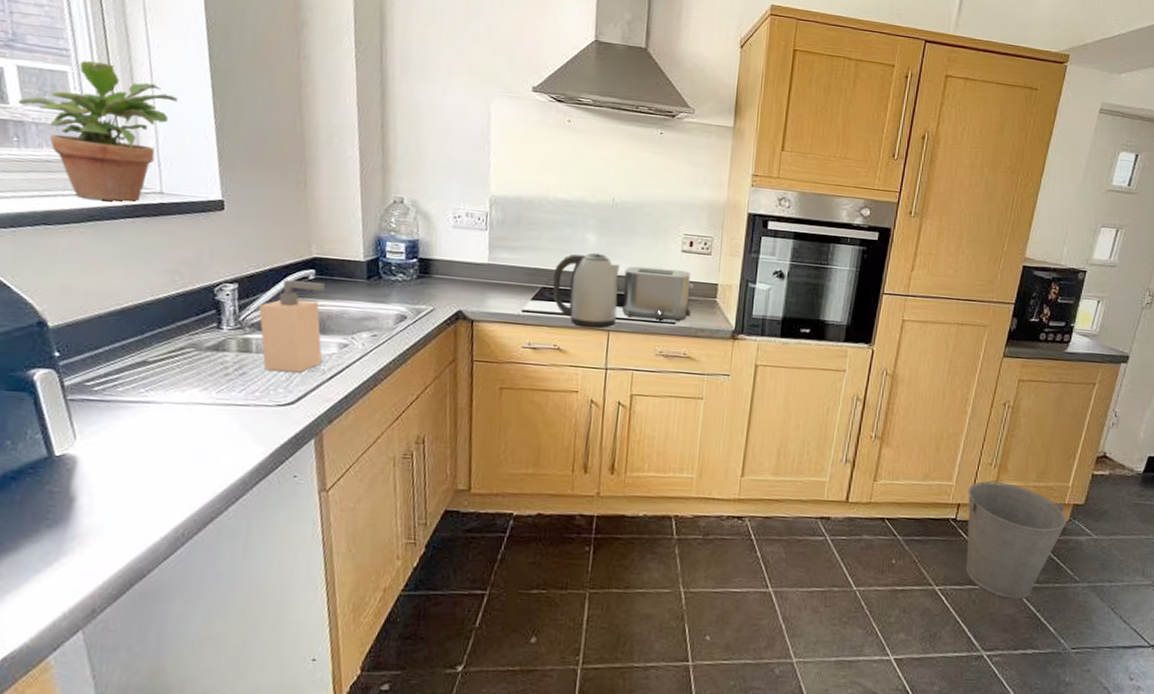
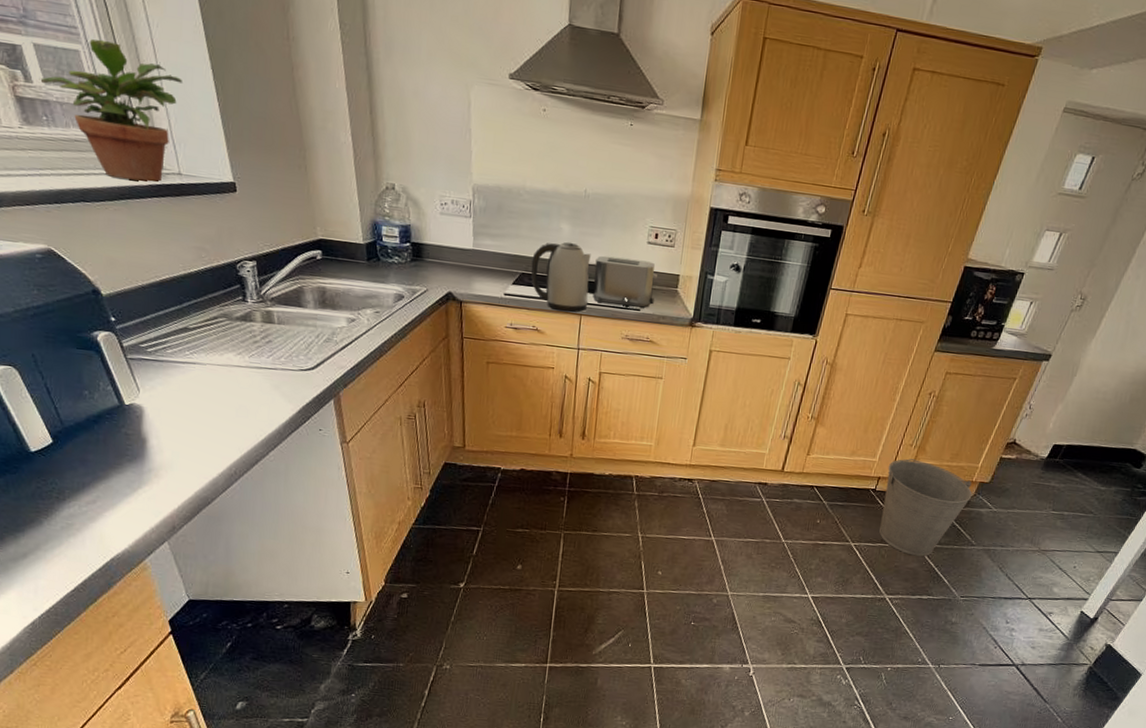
soap dispenser: present [259,280,326,373] -> none [276,259,335,343]

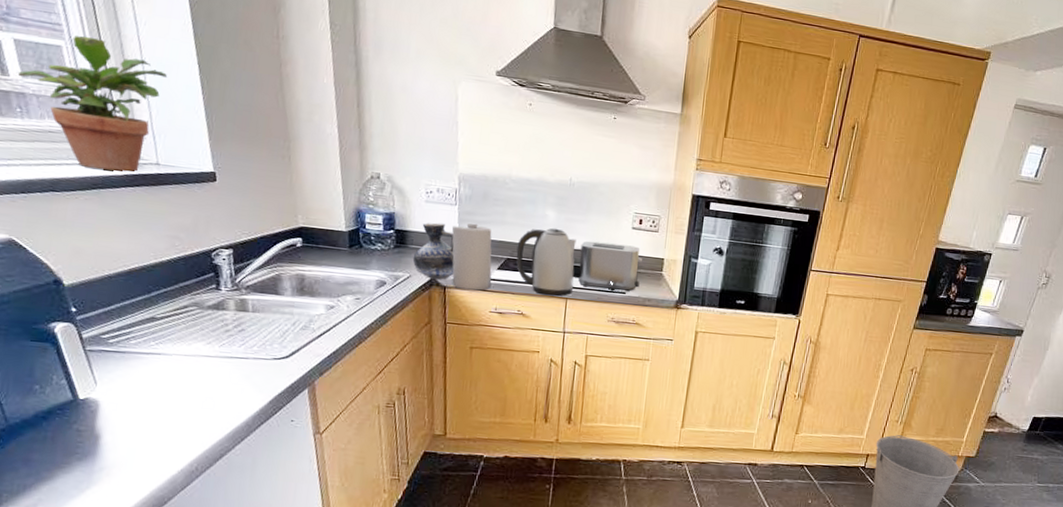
ceramic jug: none [429,235,470,295] -> present [412,222,455,281]
paper towel holder: none [467,236,507,306] -> present [452,223,492,291]

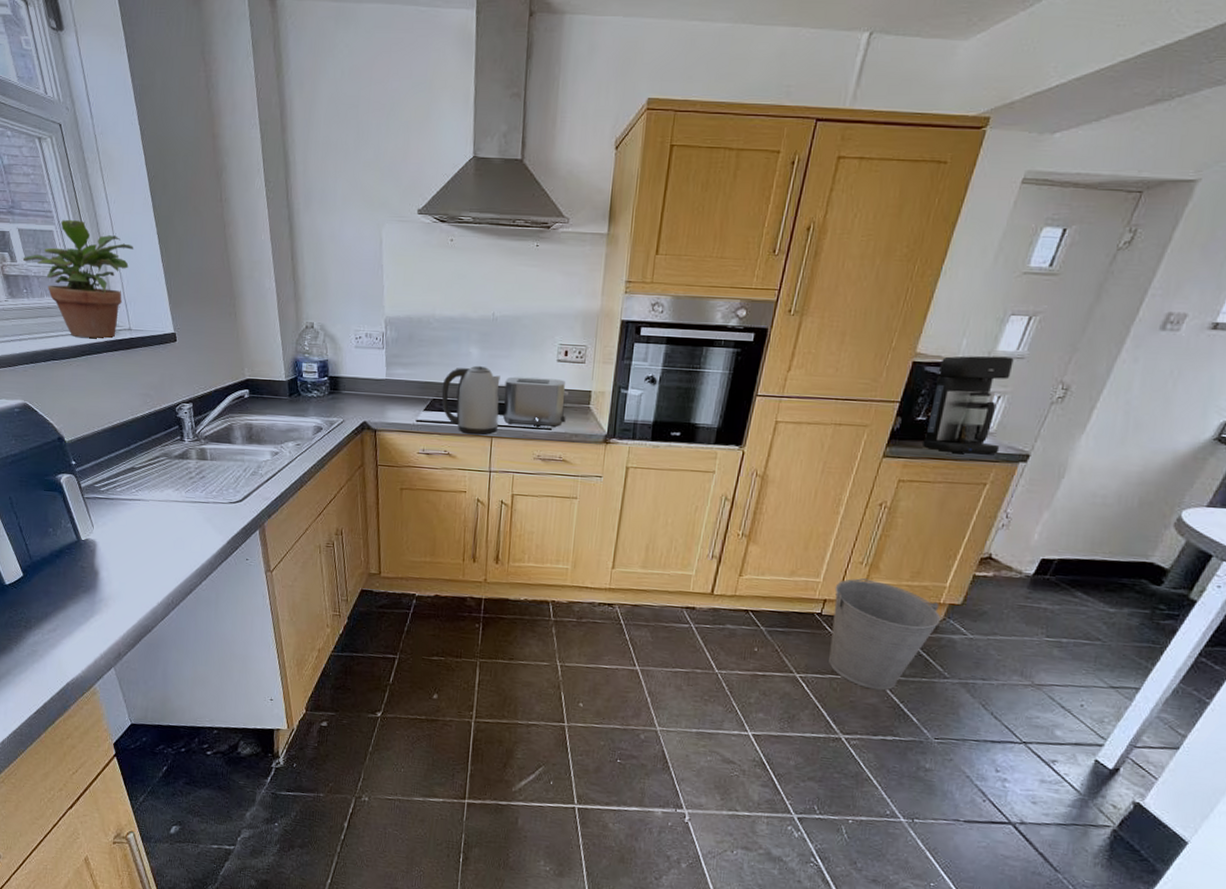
ceramic jug: present [412,222,455,281] -> none [345,367,384,424]
paper towel holder: present [452,223,492,291] -> none [380,366,419,433]
coffee maker: none [944,245,1011,330] -> present [923,356,1014,455]

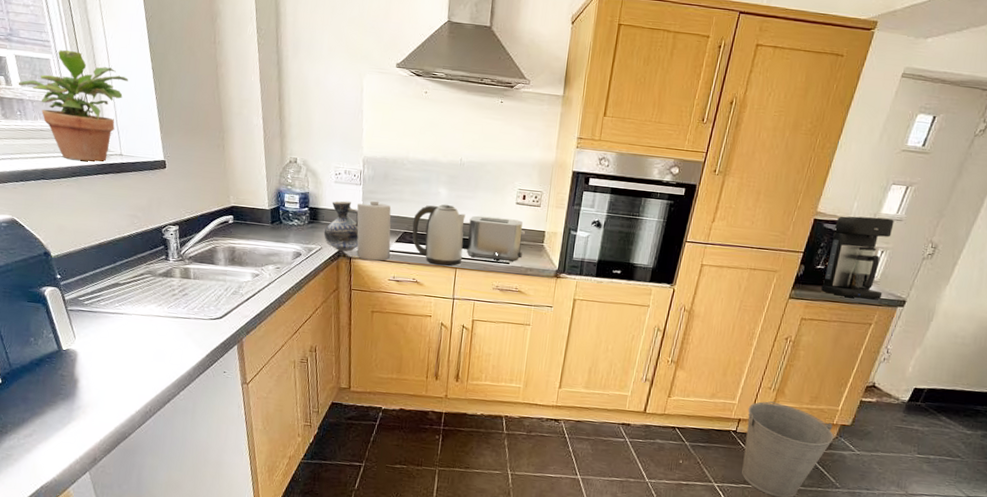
ceramic jug: none [345,367,384,424] -> present [323,201,359,252]
paper towel holder: none [380,366,419,433] -> present [356,201,392,261]

